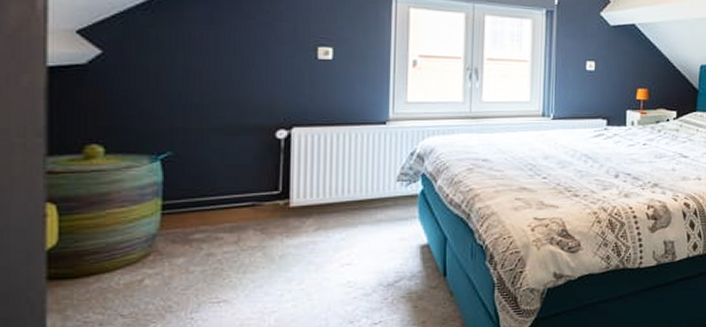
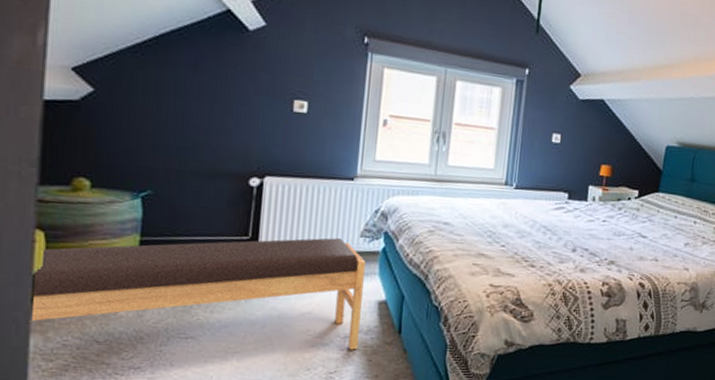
bench: none [44,185,404,302] -> present [29,238,366,350]

